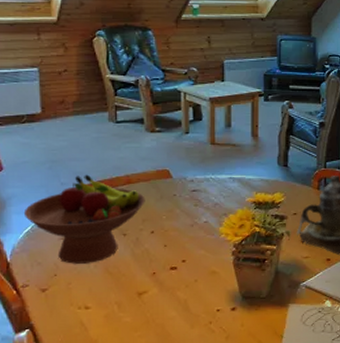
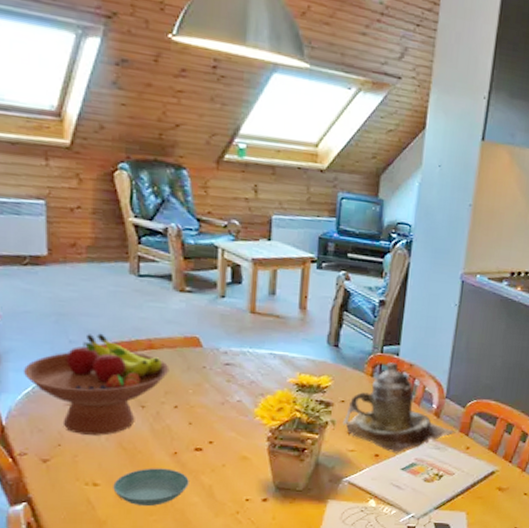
saucer: none [102,288,167,324] -> present [113,468,189,507]

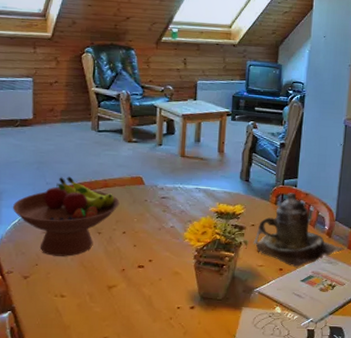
saucer: present [113,468,189,507] -> none [76,282,134,314]

